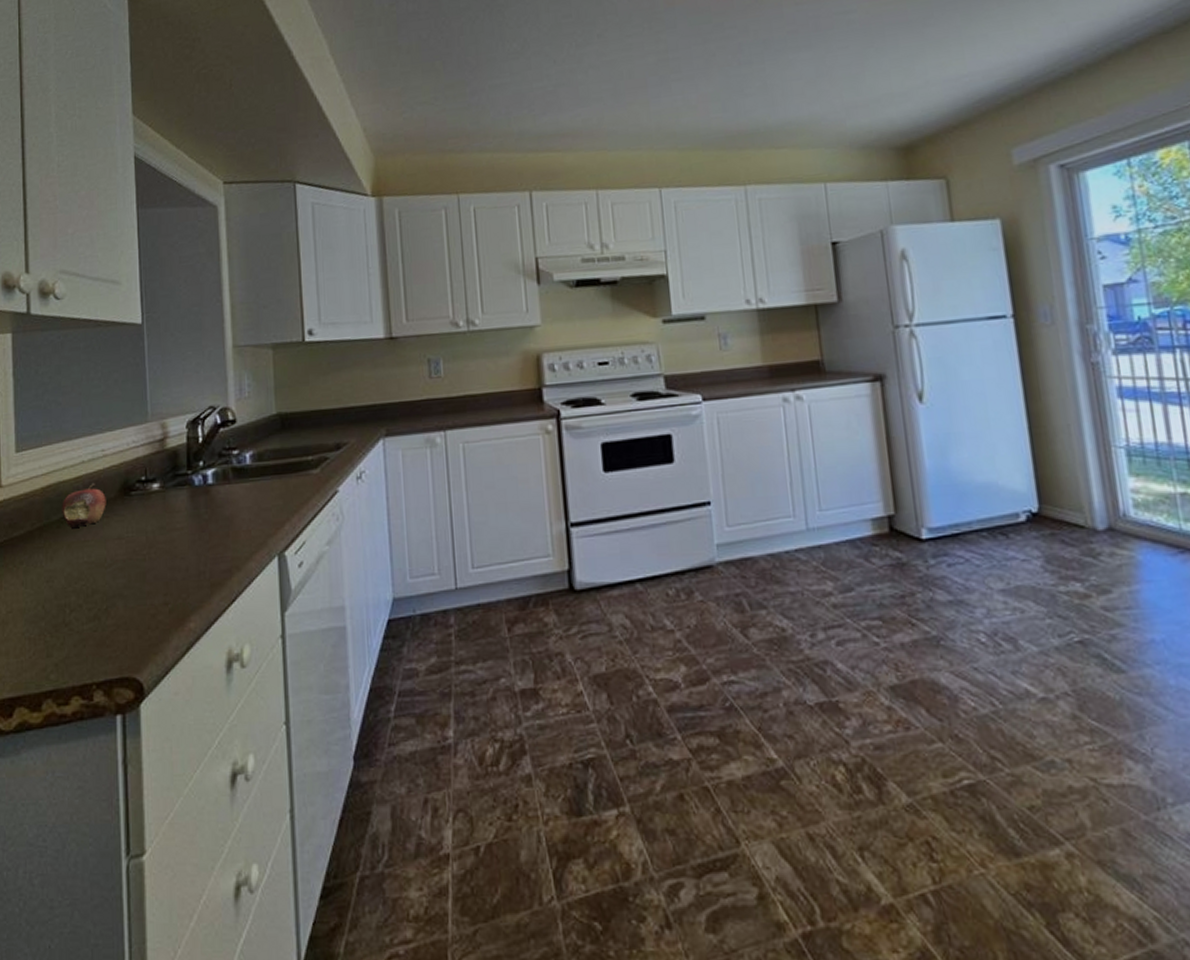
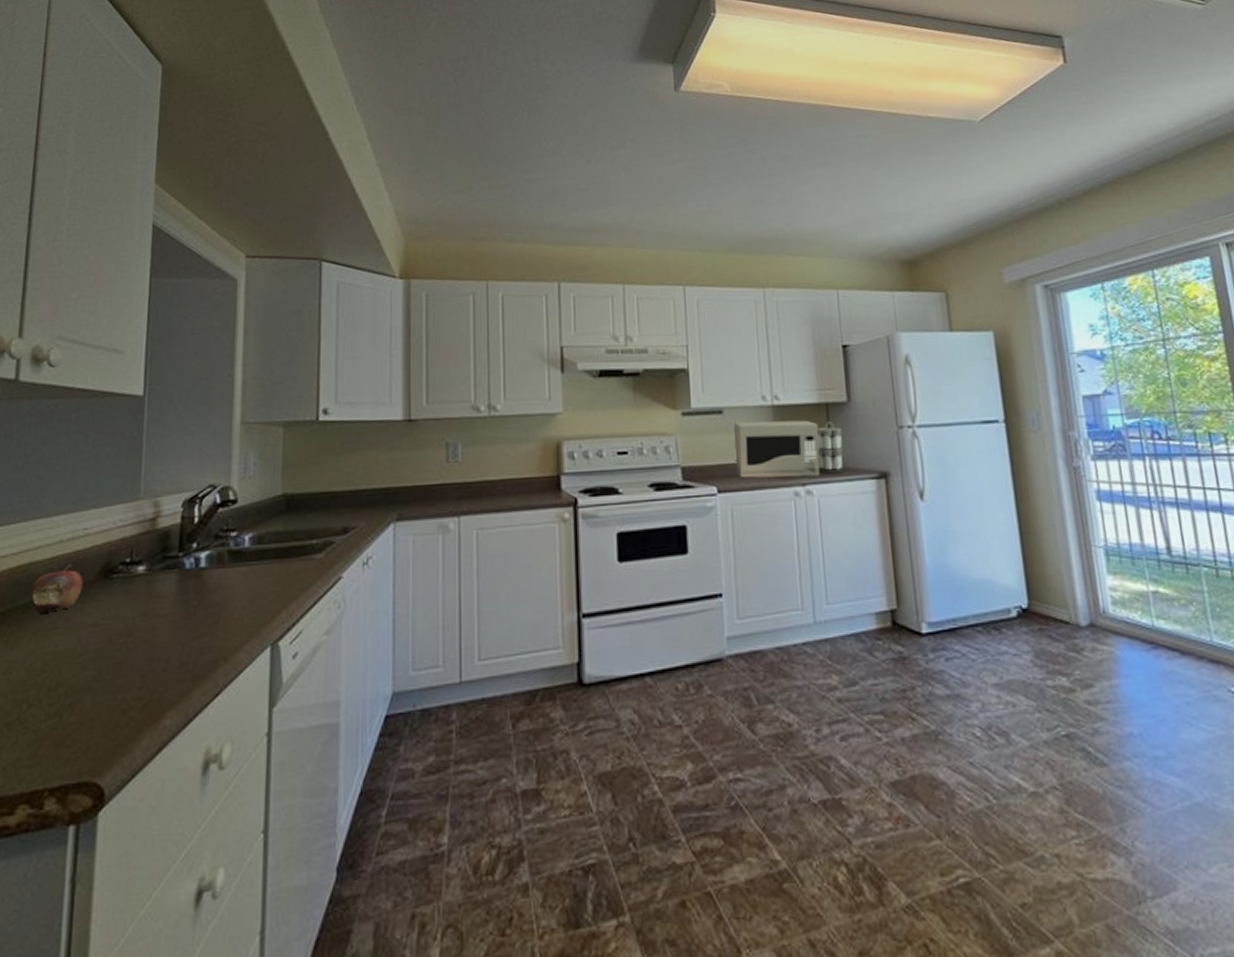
microwave: none [717,323,810,386] -> present [733,420,820,479]
spice rack: none [805,323,837,379] -> present [816,421,845,474]

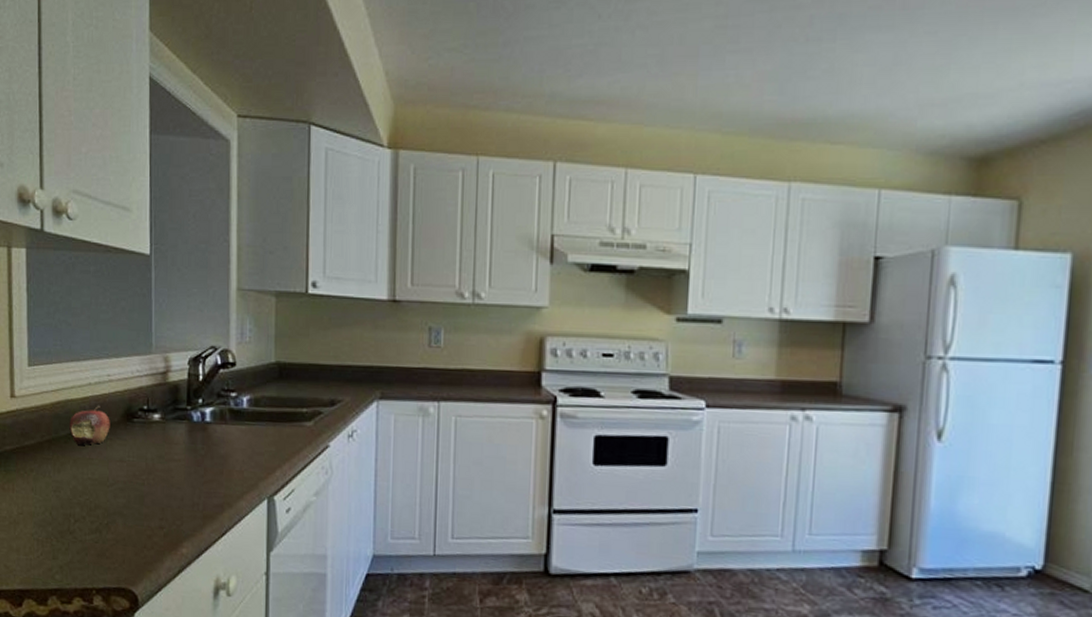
microwave: present [733,420,820,479] -> none [727,334,831,402]
spice rack: present [816,421,845,474] -> none [822,343,858,402]

